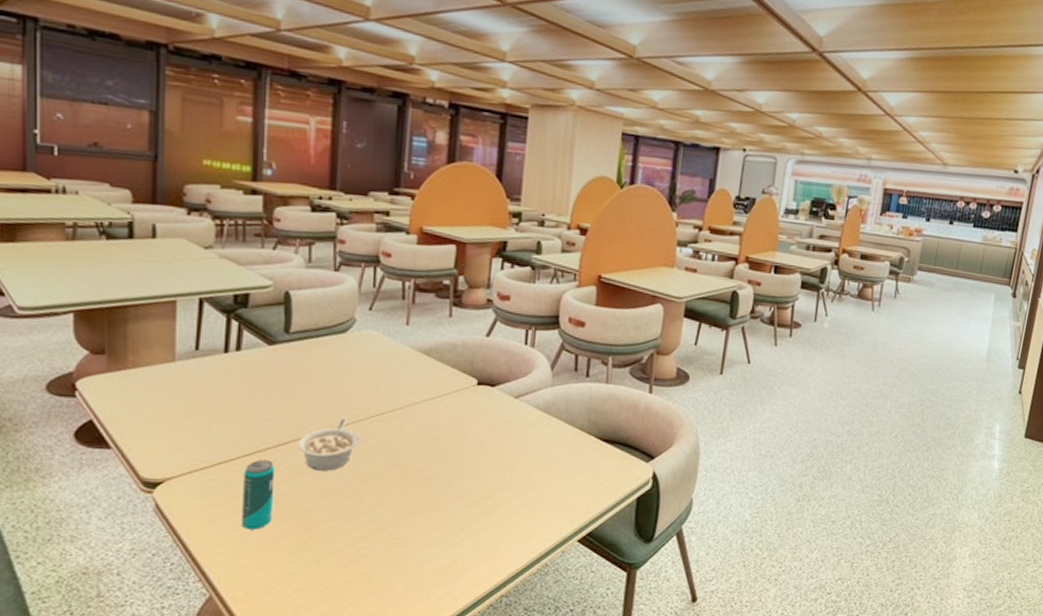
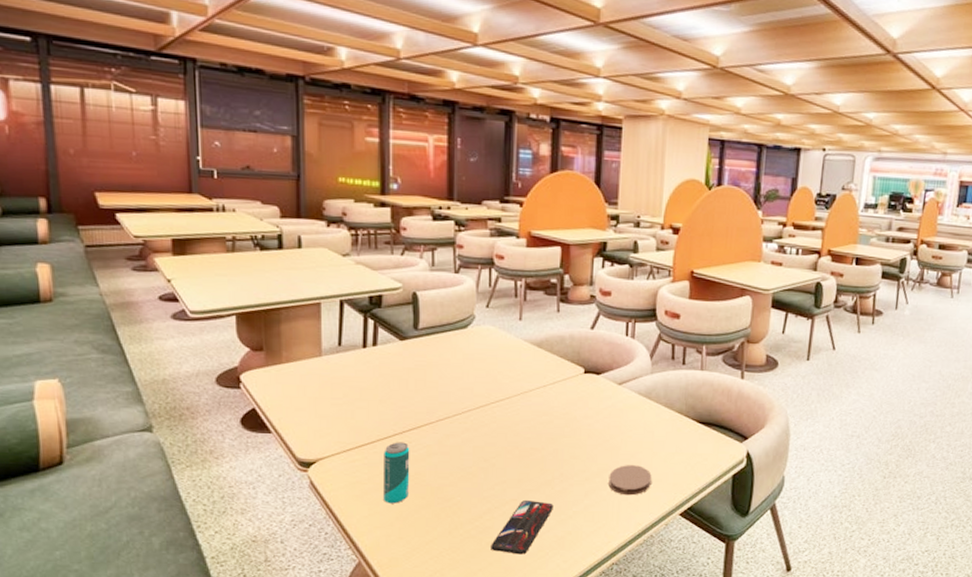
legume: present [298,419,359,471] -> none [429,405,482,452]
smartphone: none [364,524,438,586] -> present [491,499,553,555]
coaster: none [500,486,549,520] -> present [608,465,652,496]

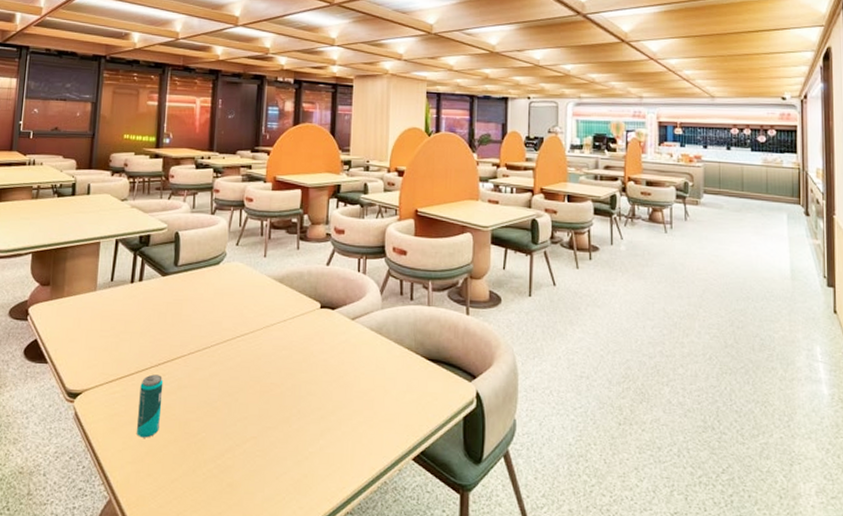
smartphone: present [491,499,553,555] -> none [231,437,291,498]
coaster: present [608,465,652,496] -> none [343,403,384,437]

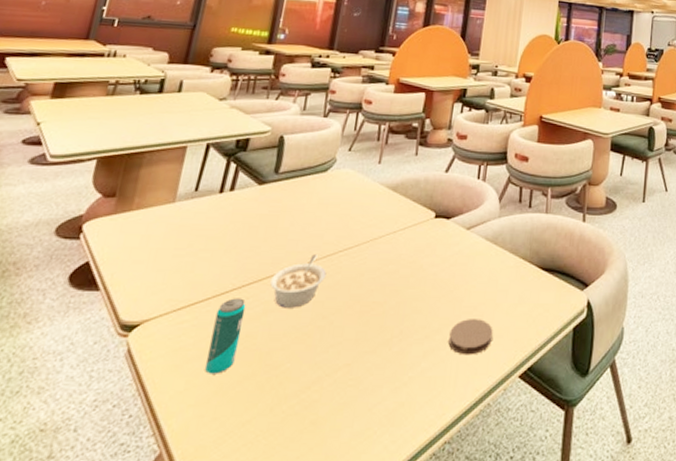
legume: none [181,339,228,386] -> present [270,254,327,308]
coaster: none [343,403,384,437] -> present [448,319,493,355]

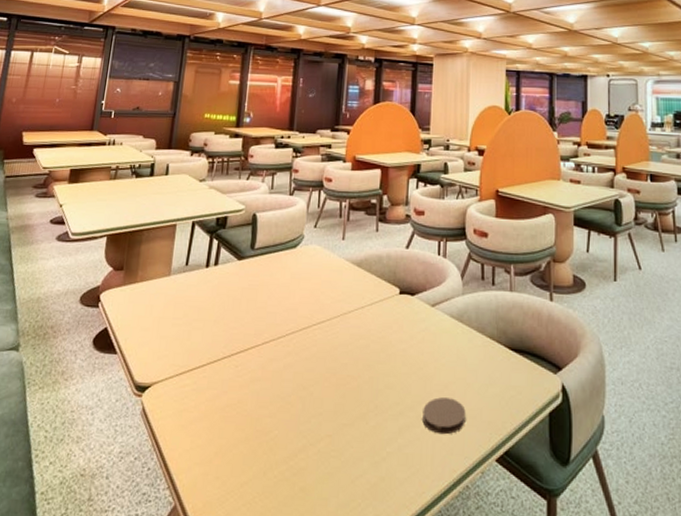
beverage can: present [205,298,246,374] -> none [206,366,236,436]
legume: present [270,254,327,308] -> none [255,327,304,378]

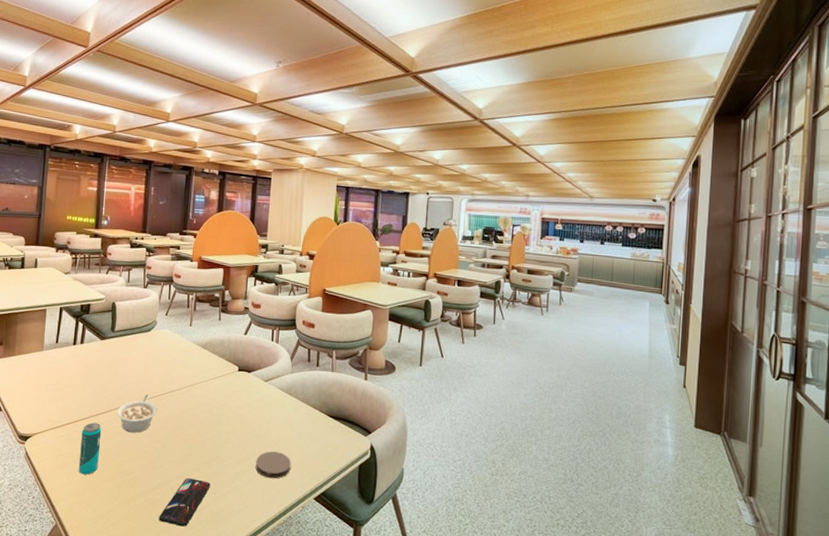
beverage can: none [206,366,236,436] -> present [79,422,102,475]
legume: none [255,327,304,378] -> present [117,394,158,433]
smartphone: none [303,435,367,505] -> present [159,477,211,527]

